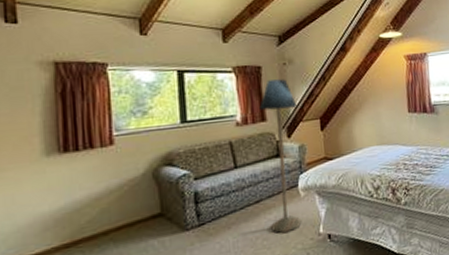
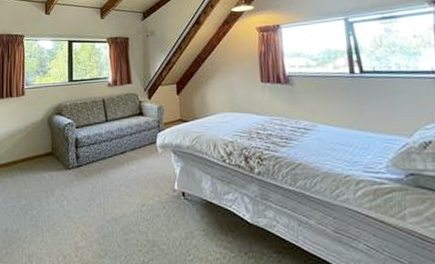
floor lamp: present [259,79,302,234] -> none [126,48,159,185]

